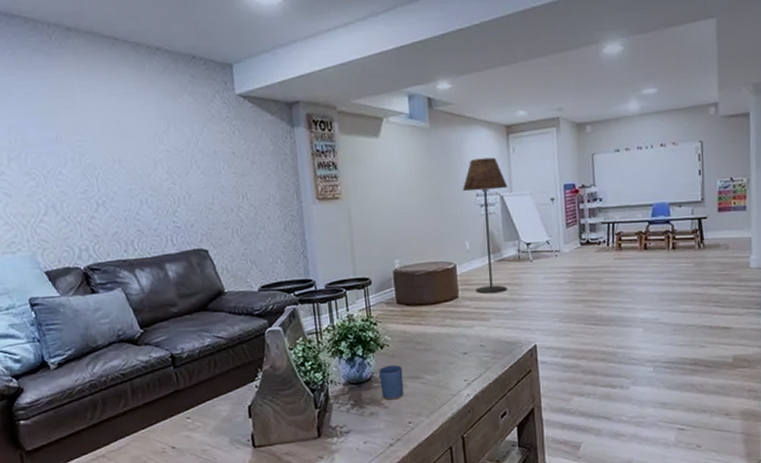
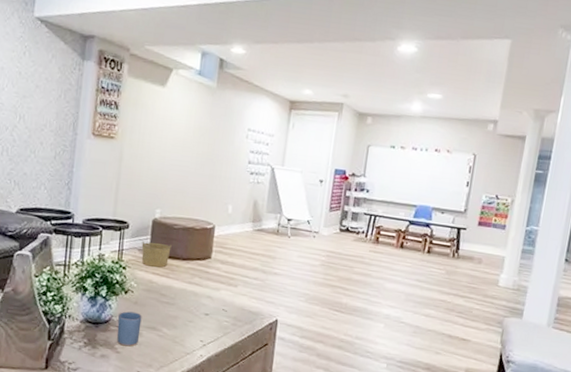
basket: none [387,291,417,318] -> present [141,241,172,268]
floor lamp: present [462,157,508,295] -> none [229,126,281,263]

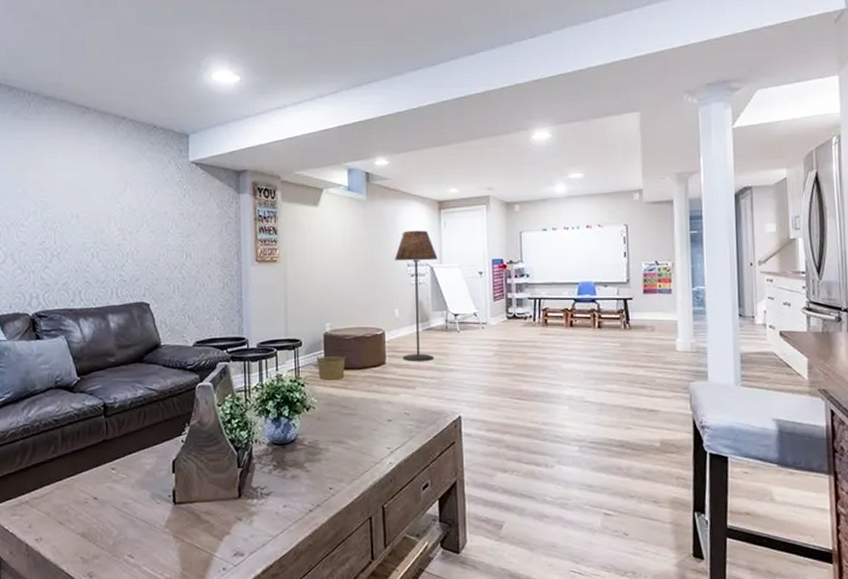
mug: present [117,311,142,347] -> none [303,428,327,464]
floor lamp: none [229,126,281,263] -> present [394,230,438,362]

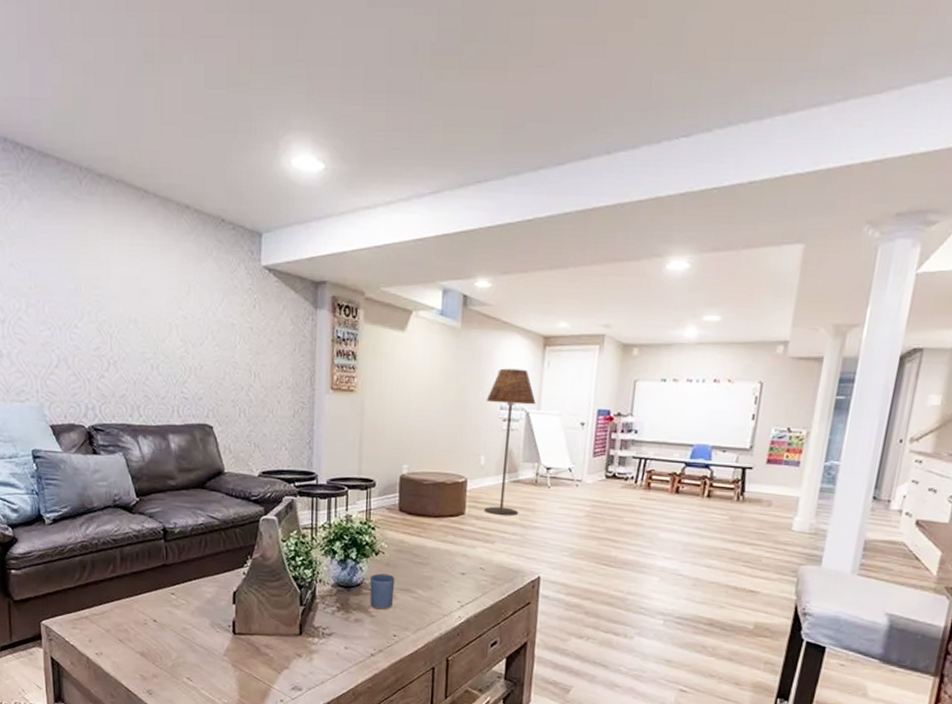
mug: none [303,428,327,464] -> present [370,573,395,610]
basket: present [316,355,346,381] -> none [390,499,422,527]

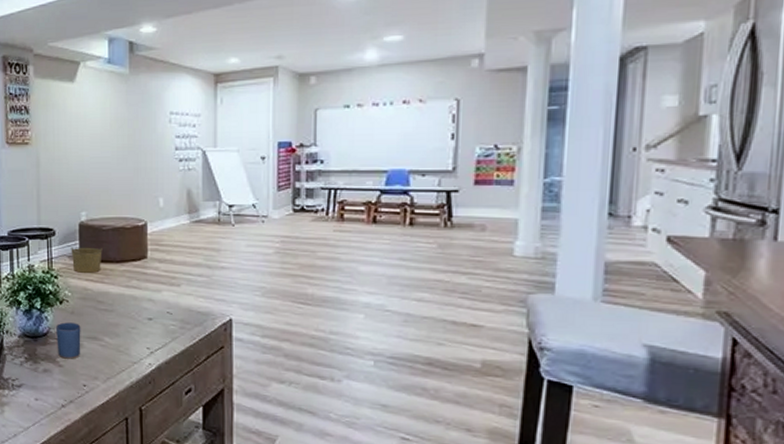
basket: none [390,499,422,527] -> present [71,247,103,274]
floor lamp: present [484,368,536,517] -> none [160,108,212,258]

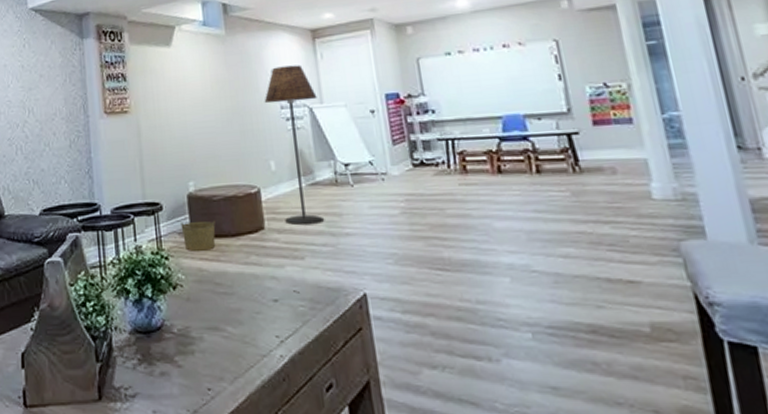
mug: present [56,322,81,359] -> none [171,311,201,357]
floor lamp: none [160,108,212,258] -> present [264,64,325,226]

